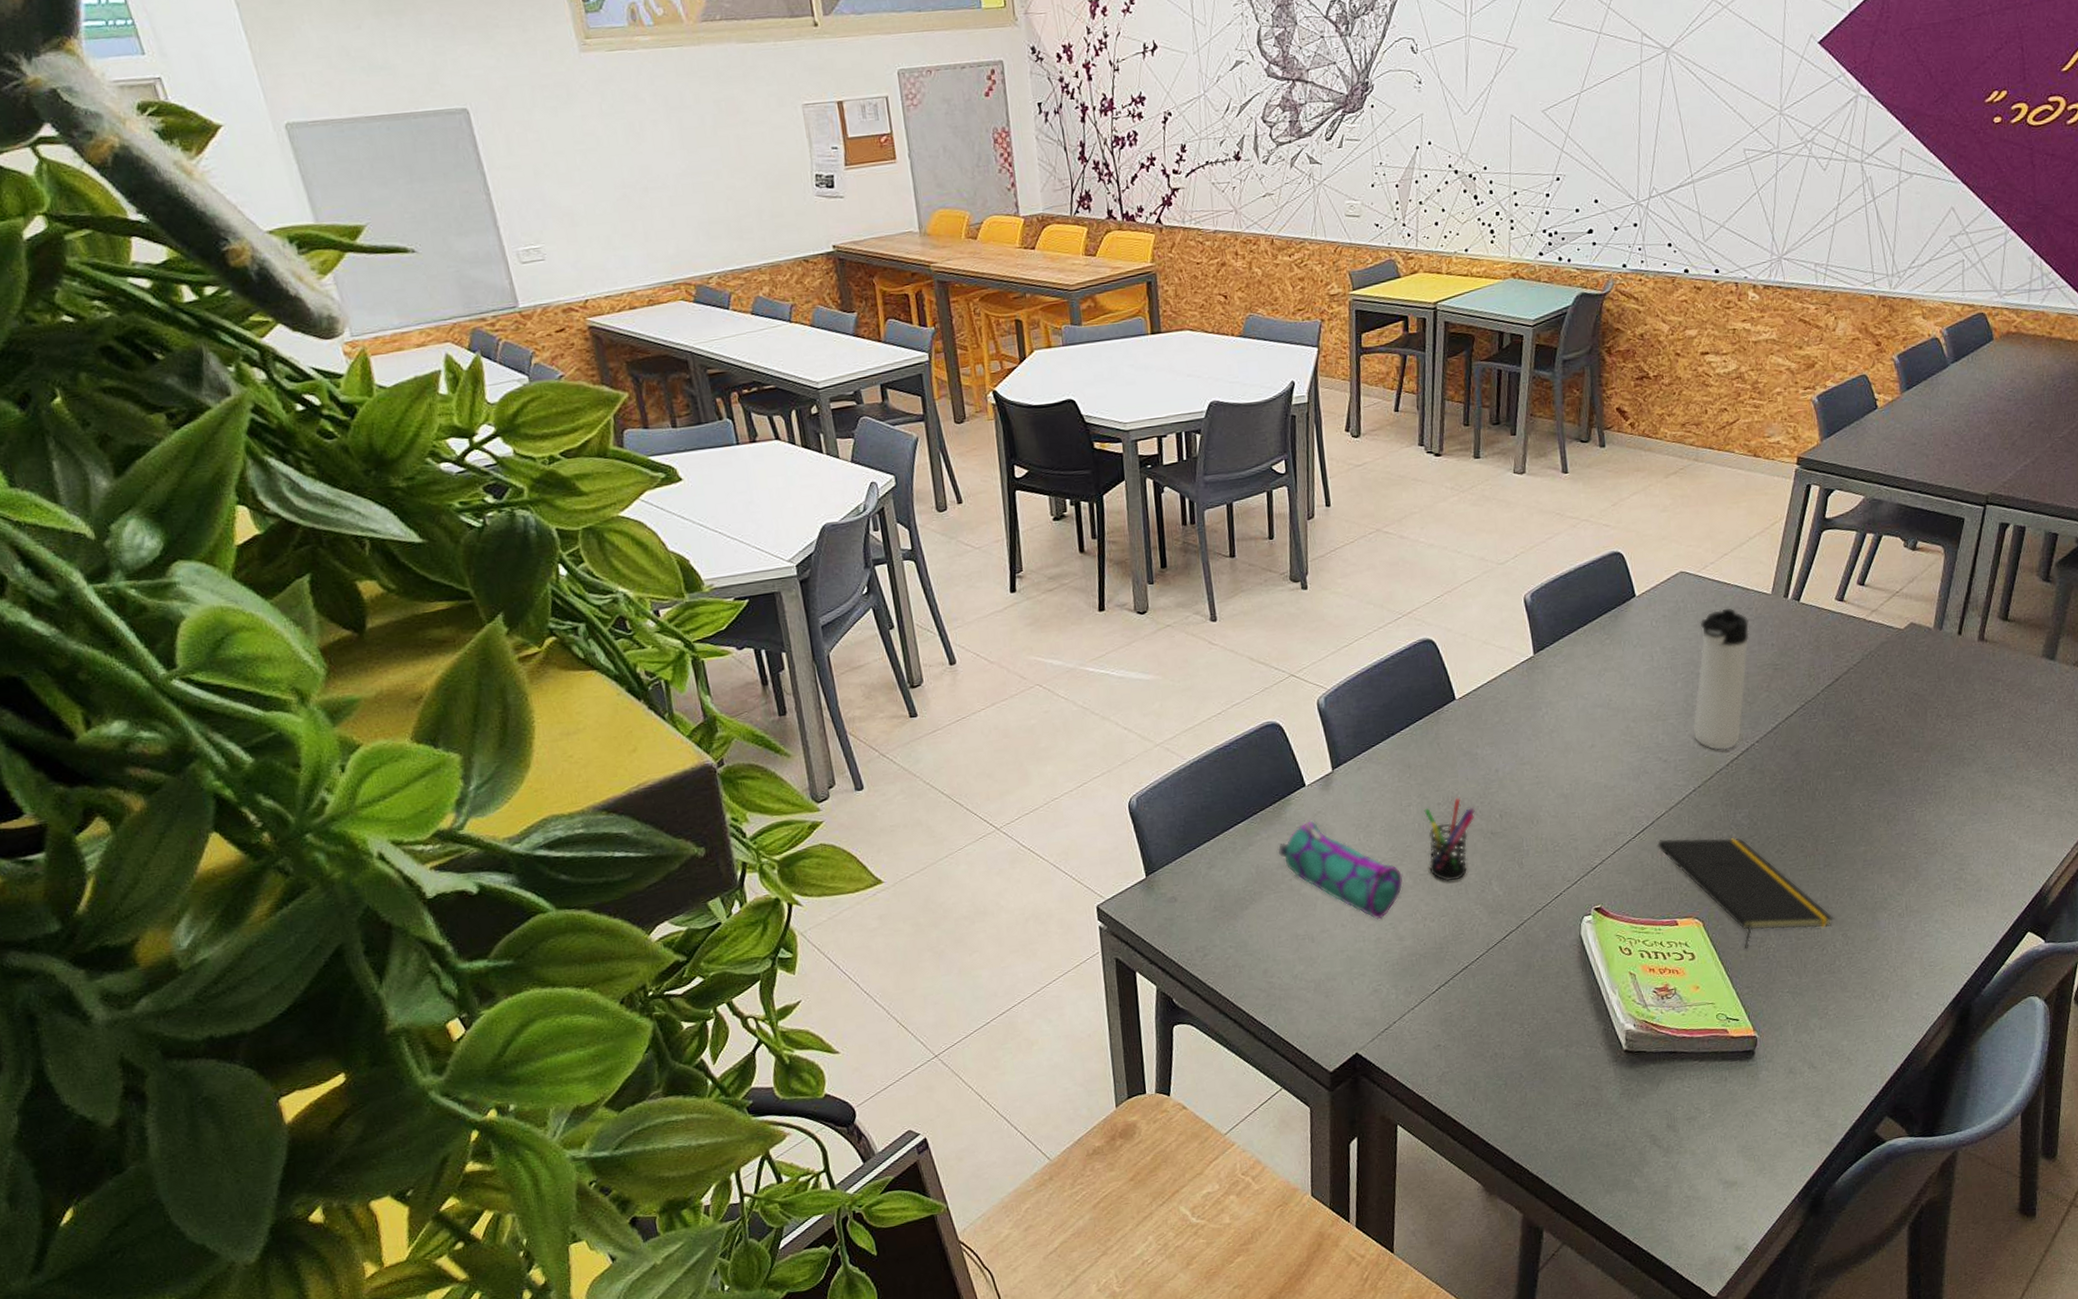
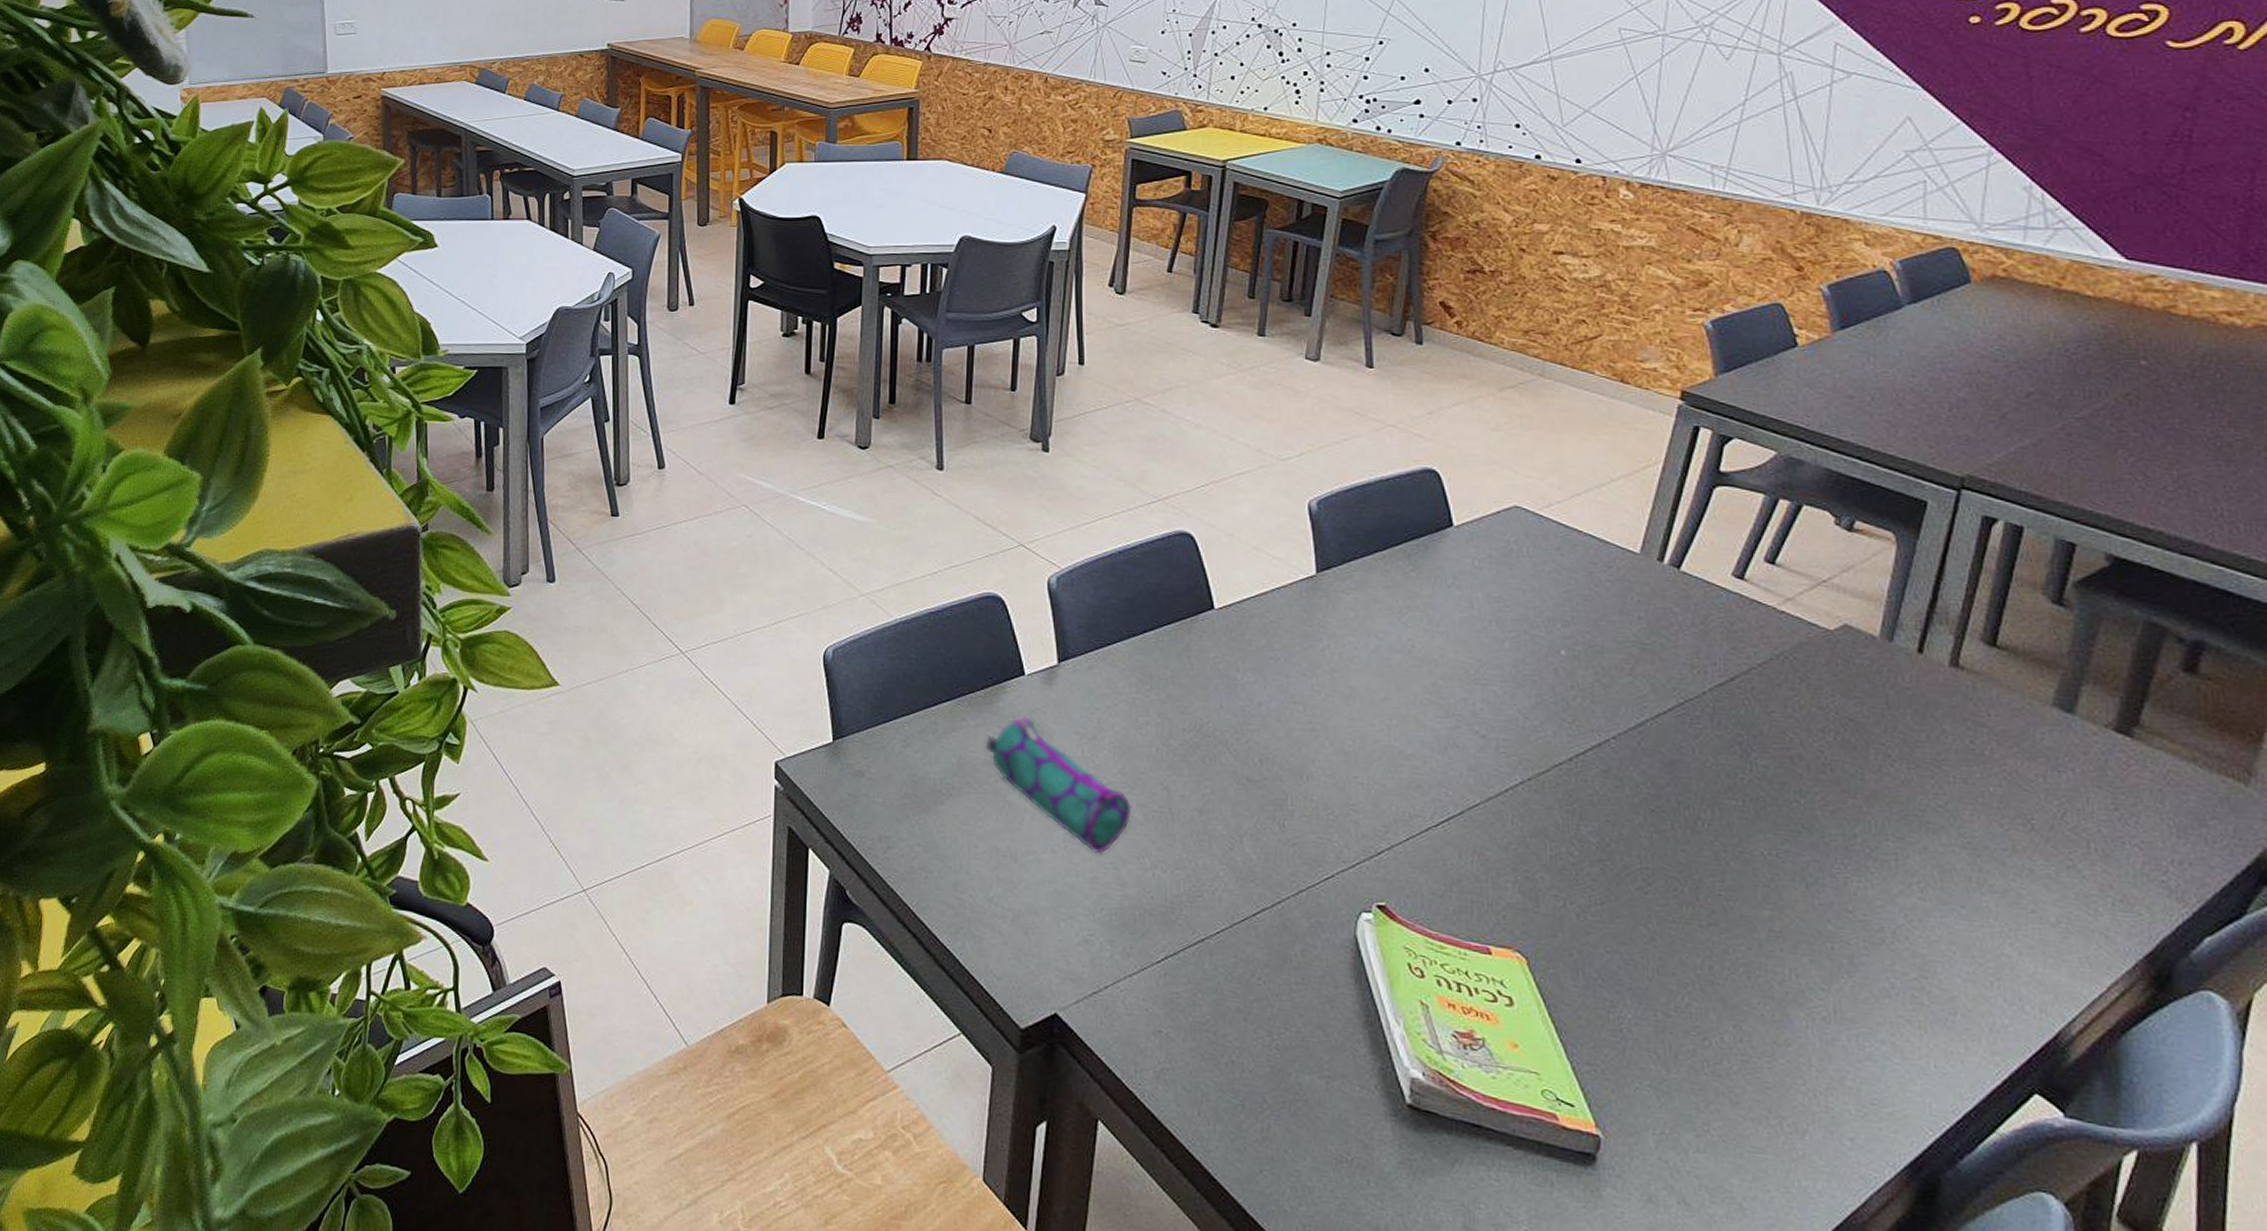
pen holder: present [1424,798,1475,882] -> none [1164,726,1228,829]
notepad: present [1656,837,1835,949] -> none [1466,837,1722,1010]
thermos bottle: present [1693,607,1749,751] -> none [1523,560,1607,740]

